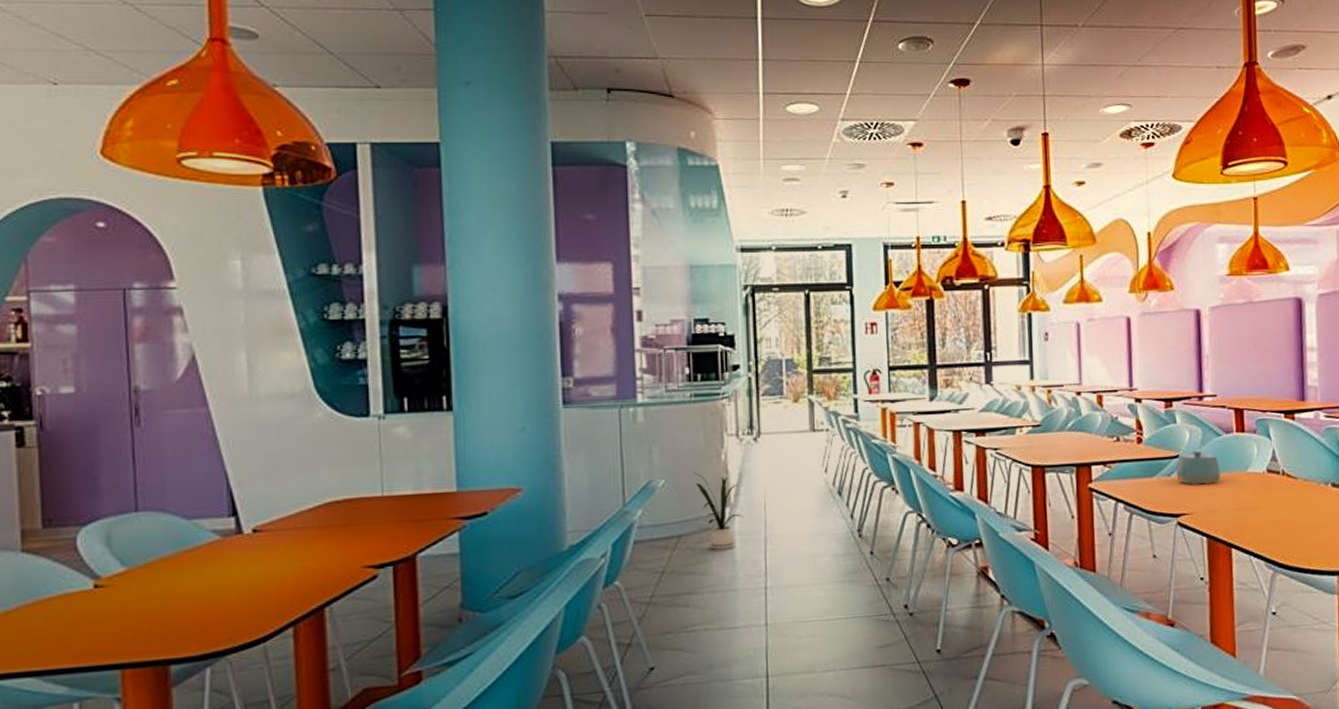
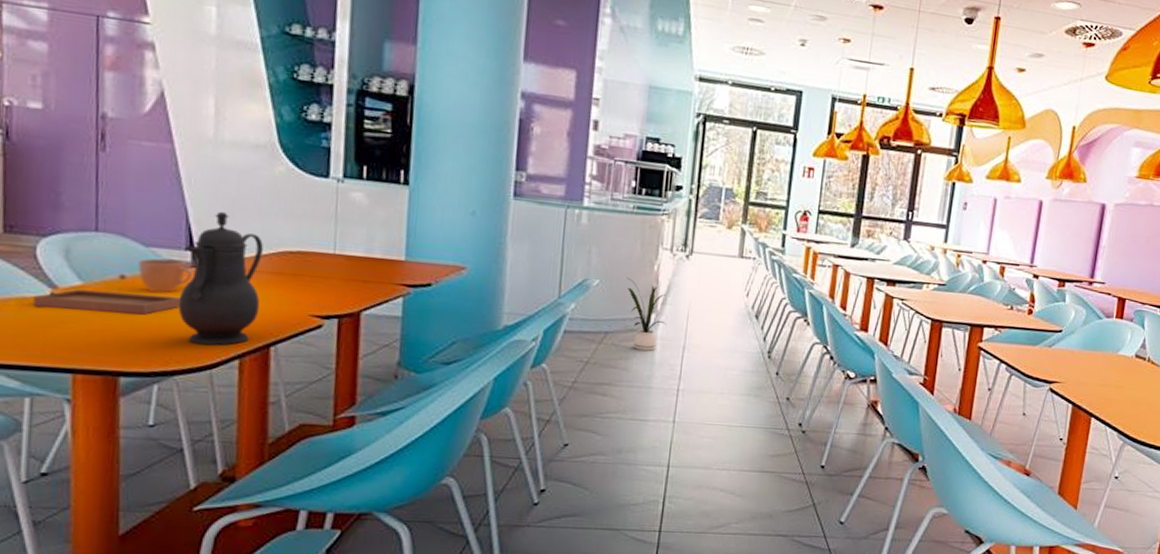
tray: none [76,552,227,601] -> present [33,273,180,315]
cup: none [180,528,238,568] -> present [137,258,193,293]
coffeepot: none [225,470,310,617] -> present [178,212,263,345]
sugar bowl: present [1176,450,1221,486] -> none [1056,328,1096,361]

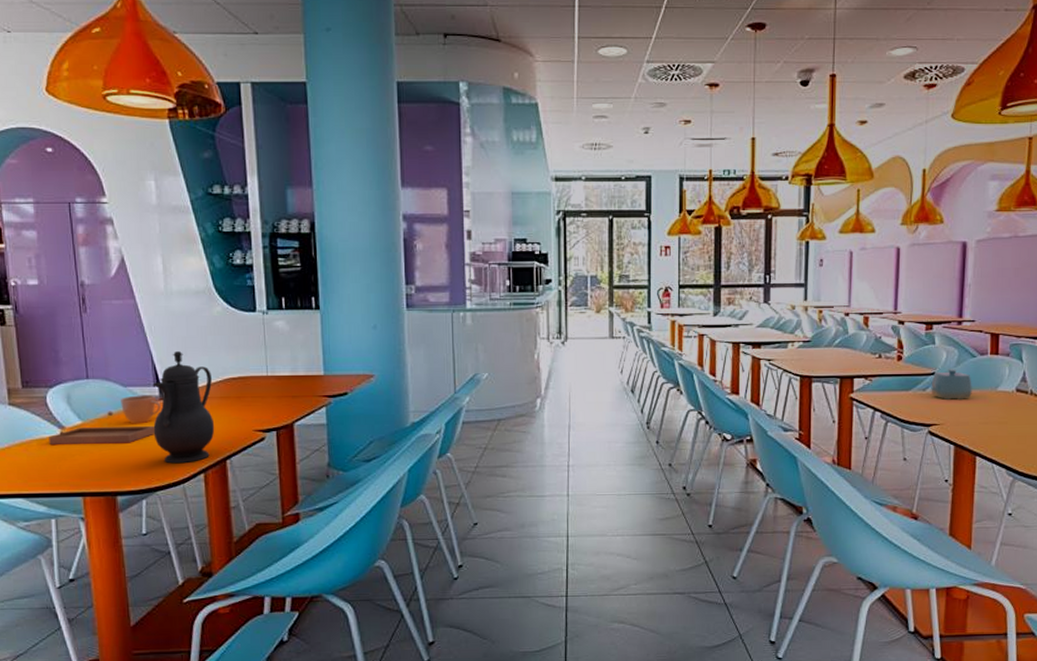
house plant: present [626,277,667,351] -> none [511,368,552,432]
sugar bowl: none [1056,328,1096,361] -> present [931,369,972,401]

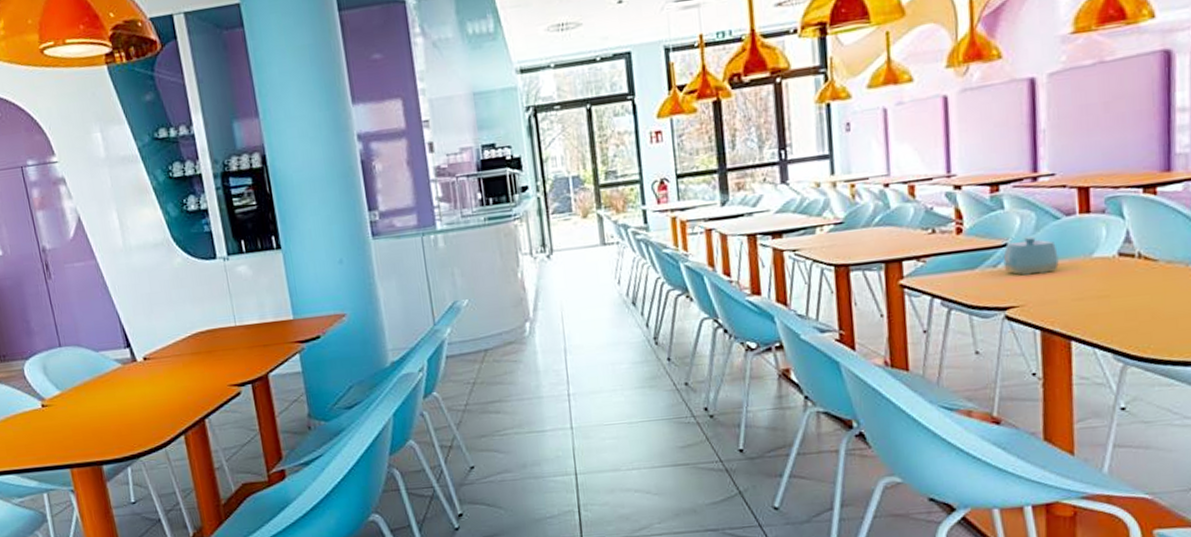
tray: present [49,411,155,444] -> none [31,378,131,418]
cup: present [119,395,161,424] -> none [93,357,135,390]
coffeepot: present [152,351,215,464] -> none [123,309,190,428]

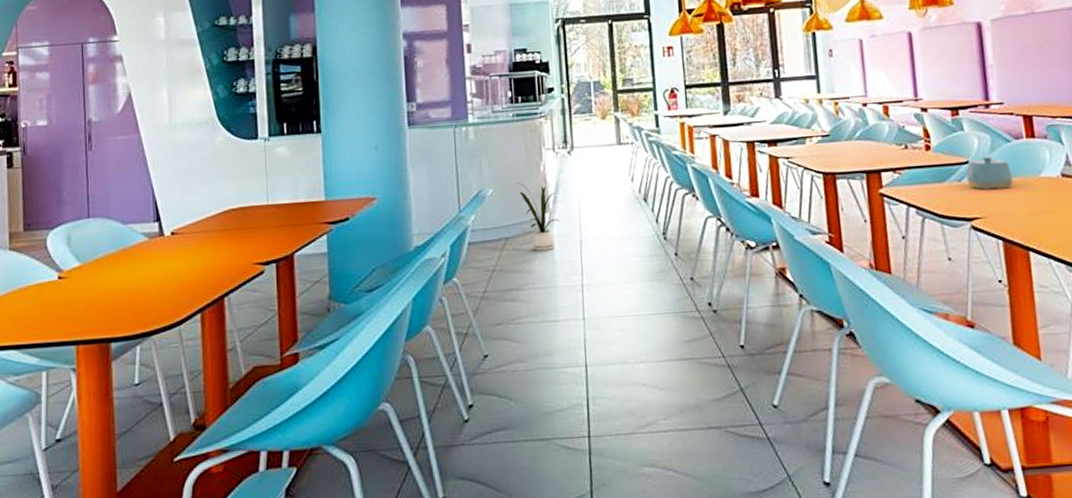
house plant: none [493,291,543,362] -> present [516,182,561,251]

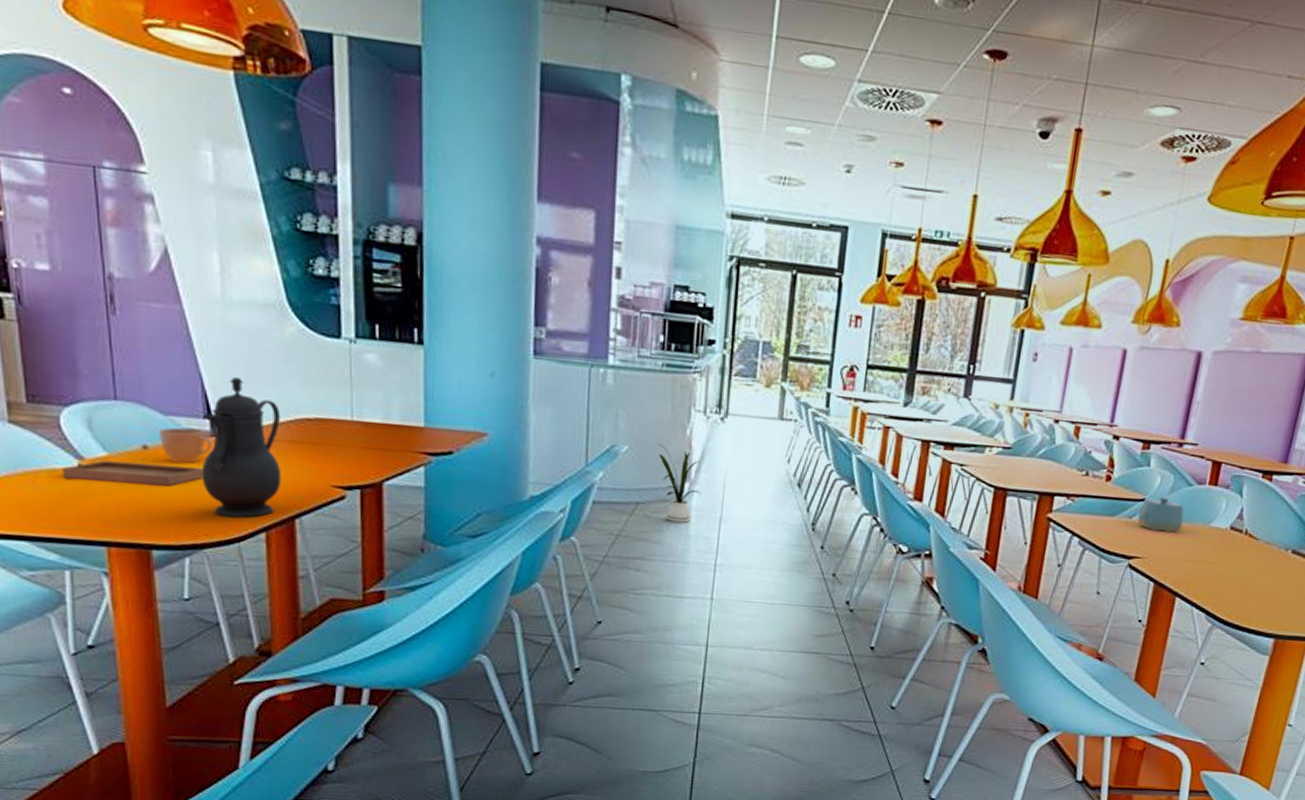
tray: none [46,250,152,290] -> present [62,443,203,487]
cup: none [119,231,160,264] -> present [158,427,213,464]
coffeepot: none [151,184,214,305] -> present [201,377,282,518]

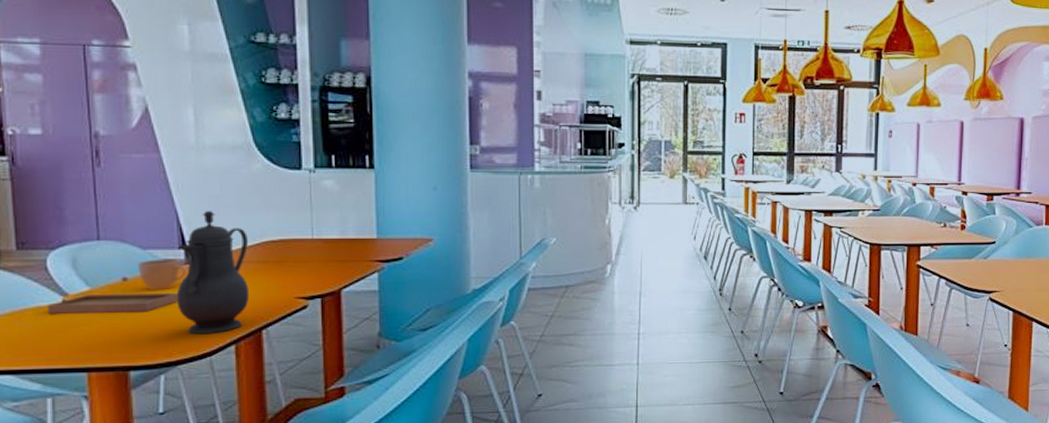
house plant: present [657,442,702,523] -> none [581,233,622,300]
sugar bowl: present [1137,496,1184,534] -> none [991,238,1029,269]

